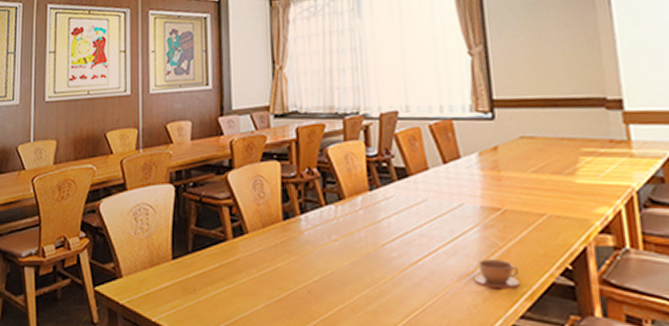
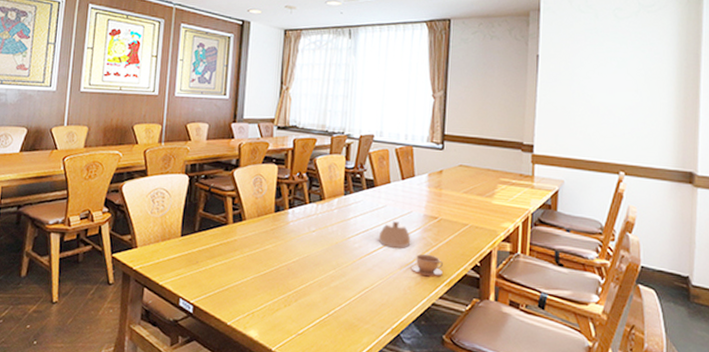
sugar bowl: none [422,217,468,255] -> present [378,220,411,249]

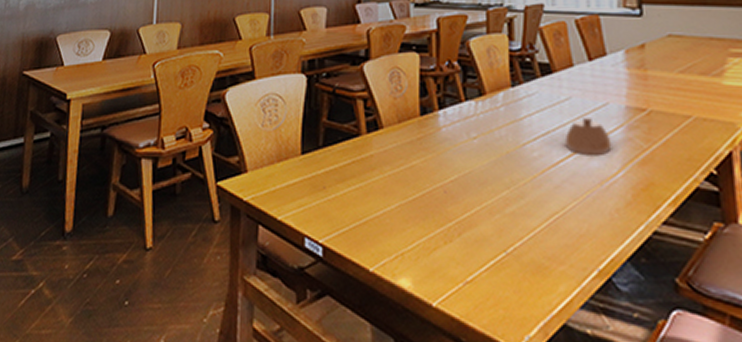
teacup: present [411,253,443,276] -> none [616,161,663,192]

